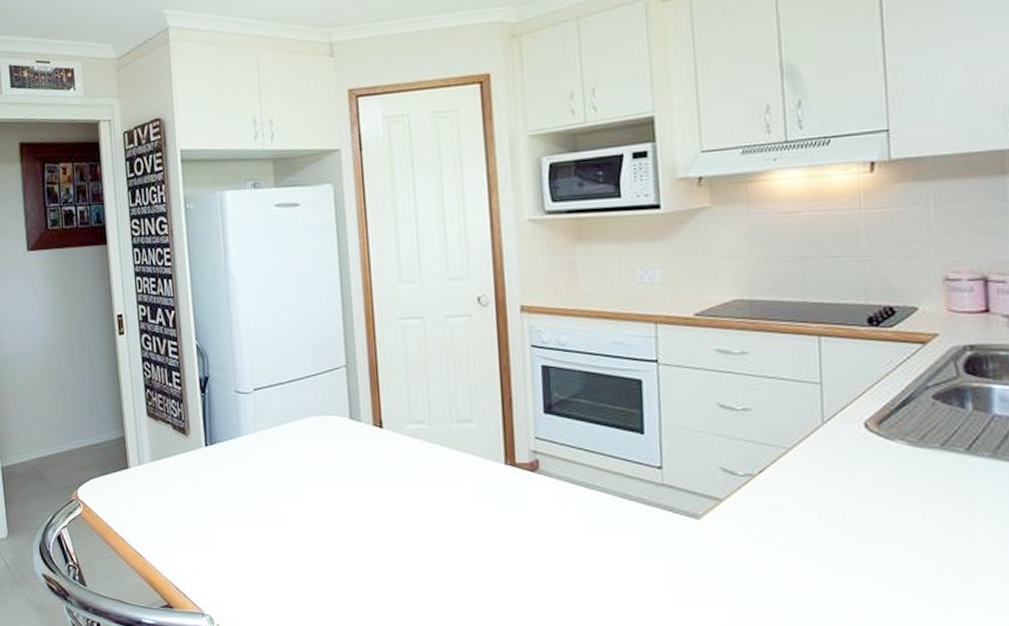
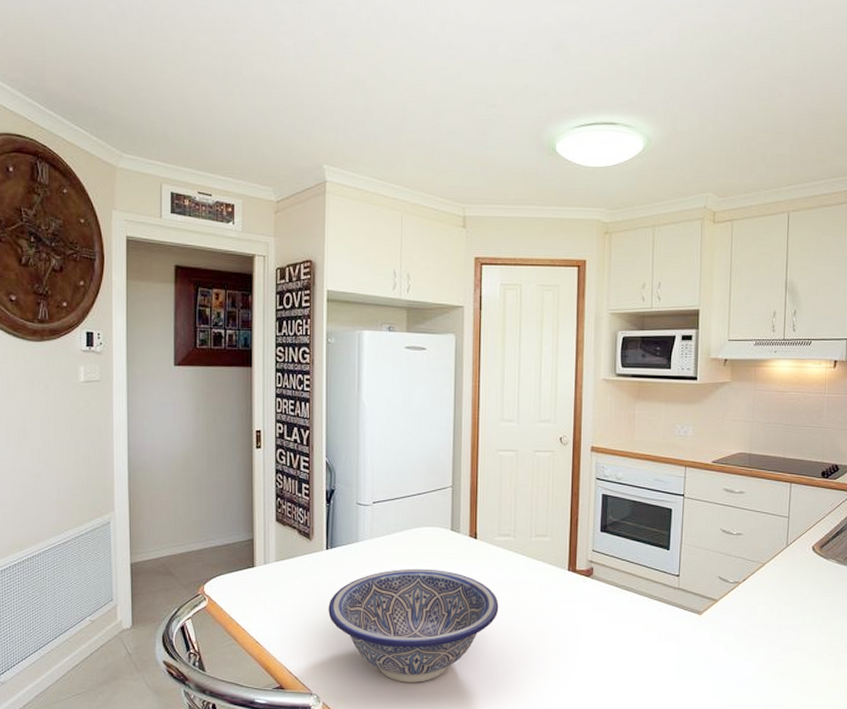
decorative bowl: none [213,466,419,603] -> present [328,568,499,683]

